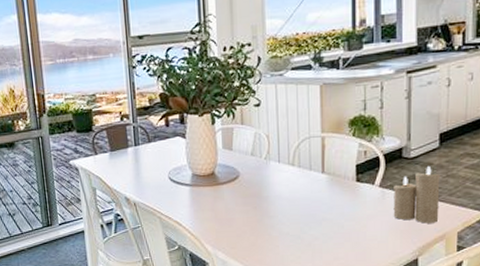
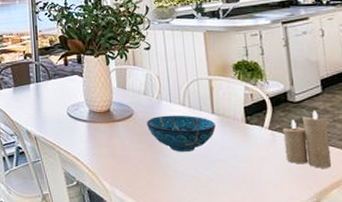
decorative bowl: none [252,175,325,214] -> present [146,115,216,153]

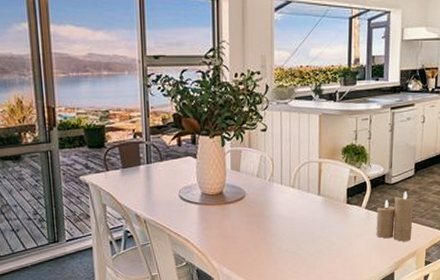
decorative bowl: present [146,115,216,153] -> none [256,196,320,232]

